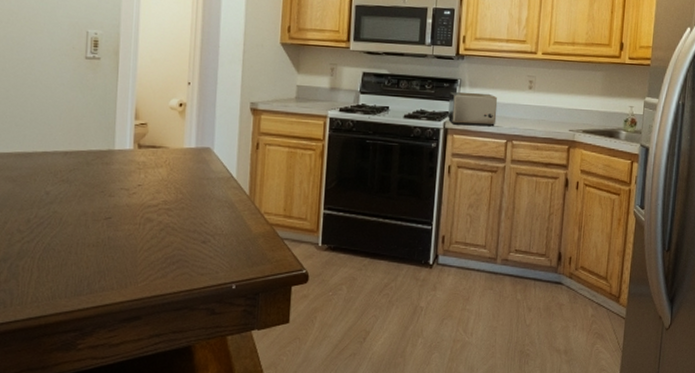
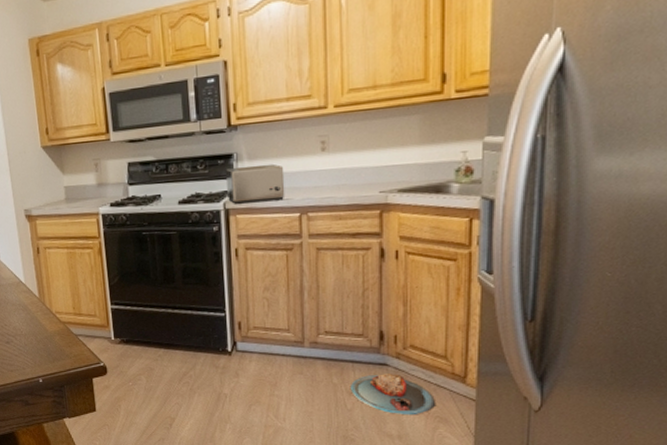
pet bowl: none [531,292,596,332] -> present [351,374,436,415]

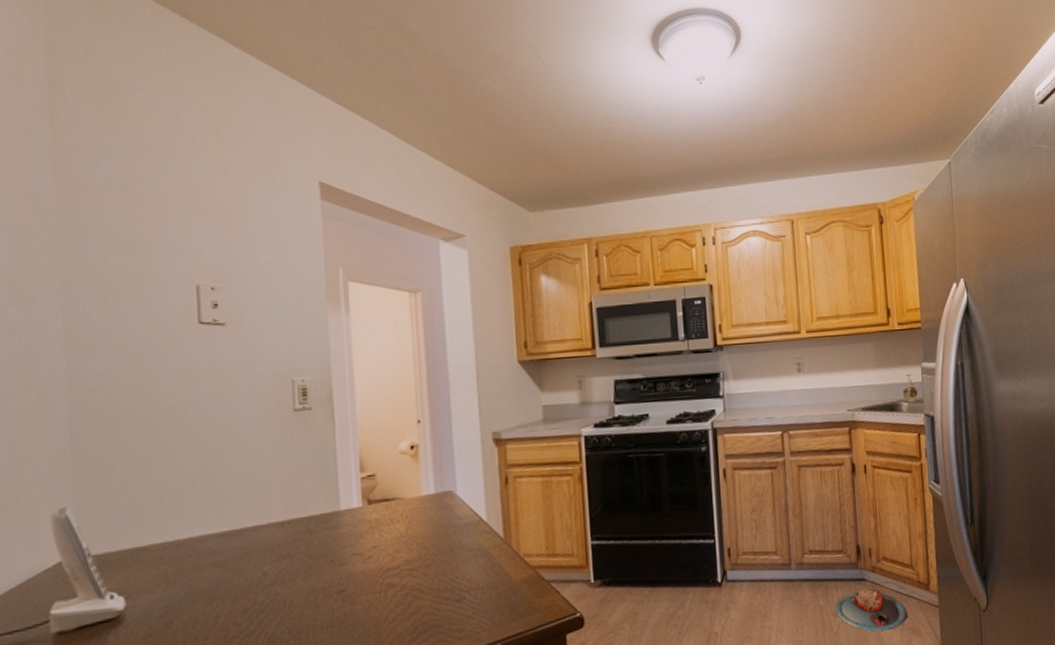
toaster: present [225,163,285,205] -> none [712,383,768,425]

